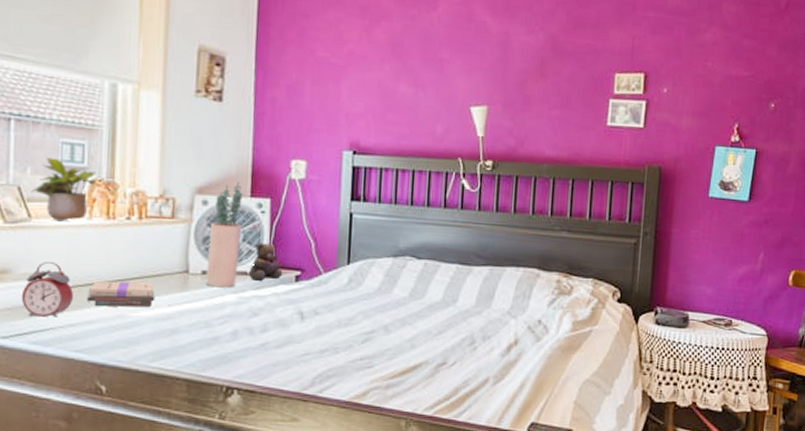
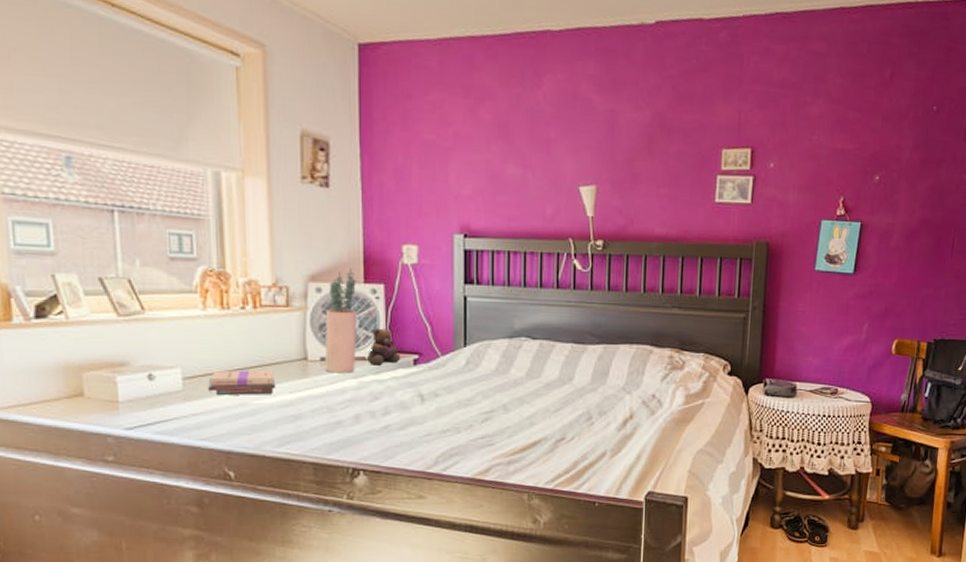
alarm clock: present [21,262,73,317] -> none [142,354,194,407]
potted plant: present [31,157,96,222] -> none [142,249,207,313]

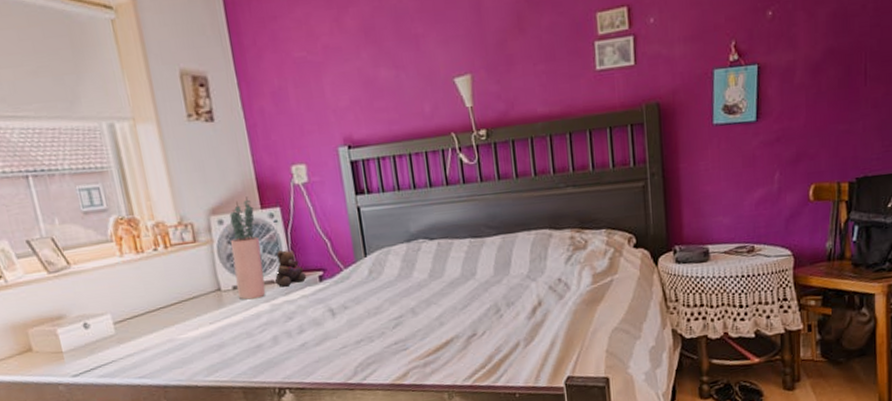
books: present [208,370,276,396] -> none [136,305,197,336]

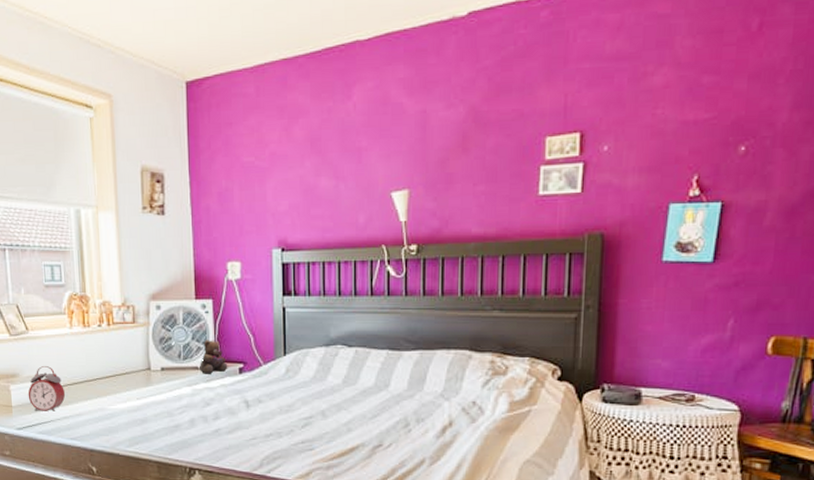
alarm clock: none [79,301,126,353] -> present [28,366,65,411]
vase: present [229,196,266,300] -> none [164,286,191,382]

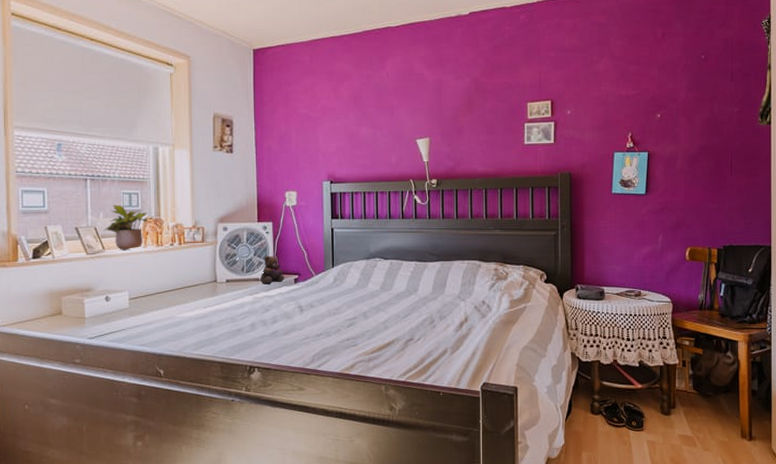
potted plant: none [26,279,72,332] -> present [103,205,148,251]
alarm clock: present [28,366,65,411] -> none [101,281,136,321]

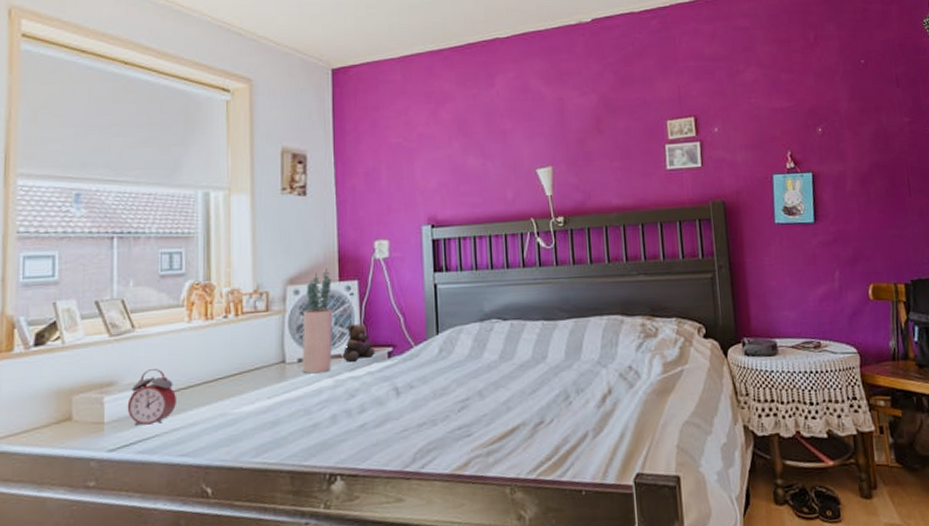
alarm clock: none [101,281,136,321] -> present [127,369,176,426]
potted plant: present [103,205,148,251] -> none [134,268,194,328]
vase: none [229,211,253,292] -> present [302,268,334,374]

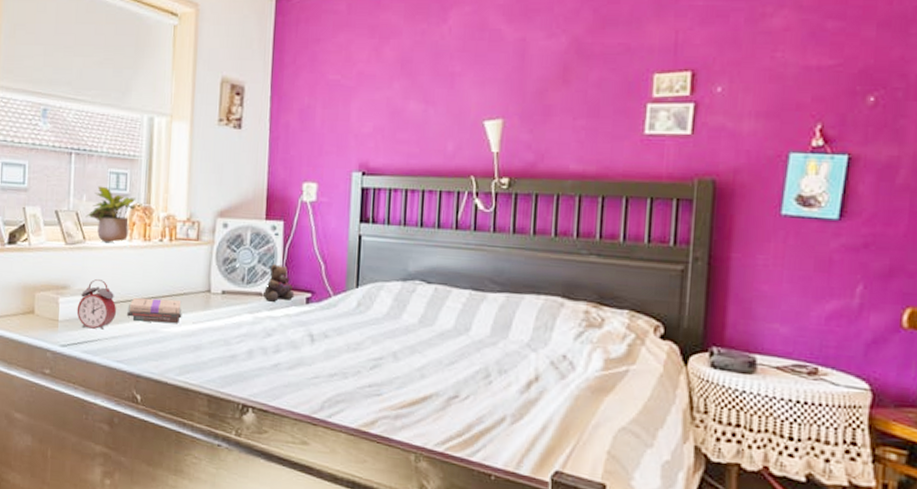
potted plant: none [134,268,194,328] -> present [86,186,136,243]
books: none [190,377,255,408] -> present [127,297,182,323]
vase: present [302,268,334,374] -> none [225,205,259,308]

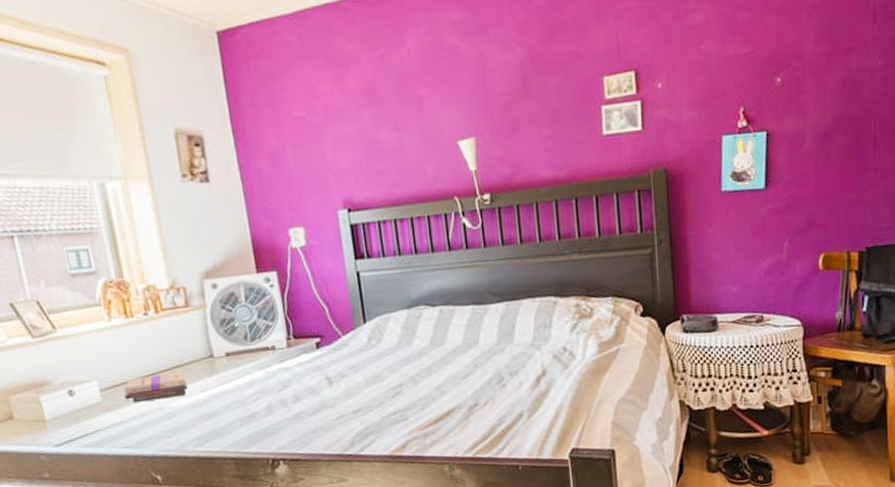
alarm clock: present [76,279,116,330] -> none [64,368,113,422]
potted plant: present [86,186,136,243] -> none [49,267,108,328]
teddy bear: present [264,264,295,303] -> none [270,316,303,355]

